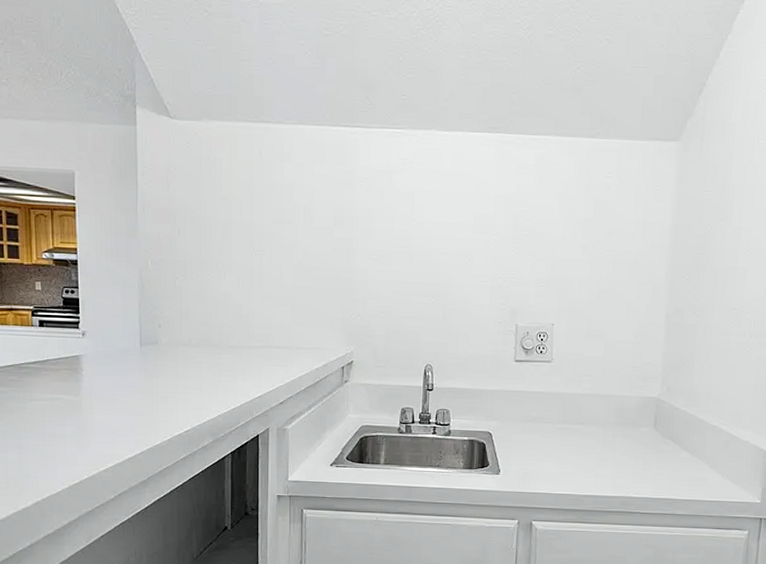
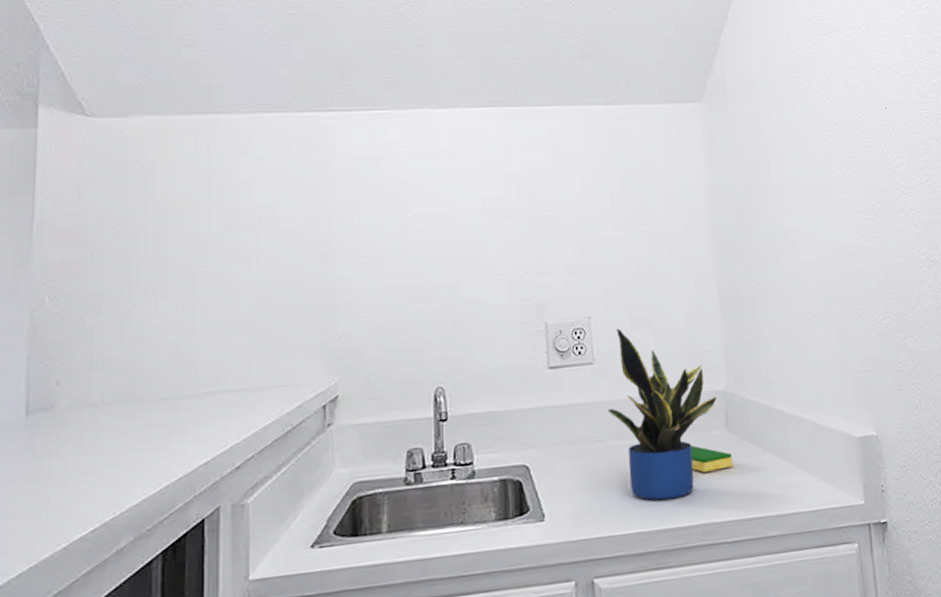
potted plant: none [558,336,650,475] -> present [607,328,717,501]
dish sponge: none [620,437,656,459] -> present [691,445,733,473]

